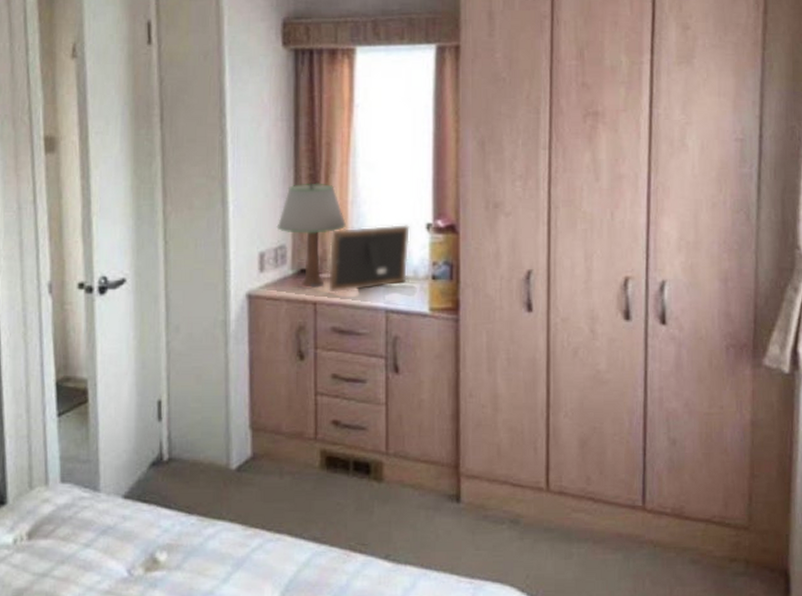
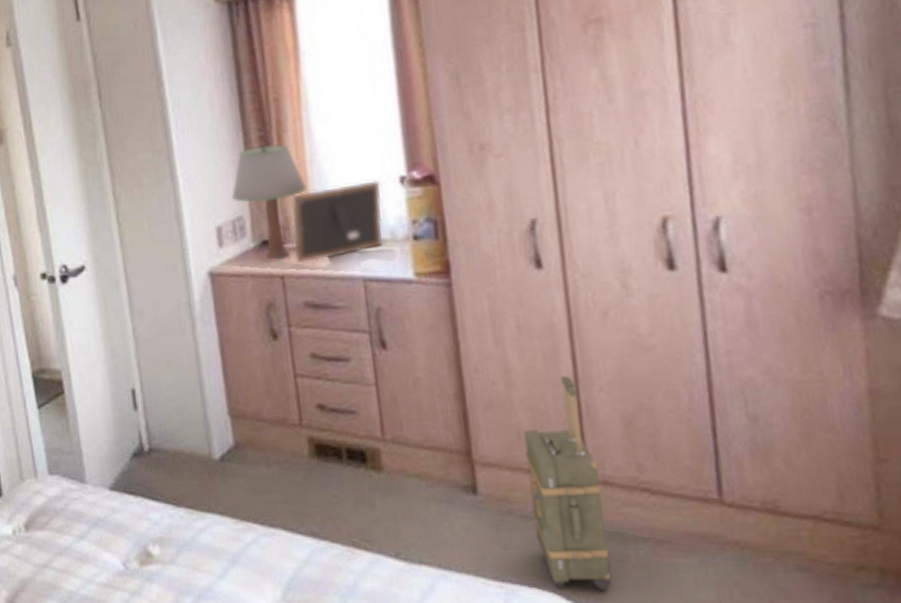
suitcase: none [503,403,558,584] -> present [523,376,612,592]

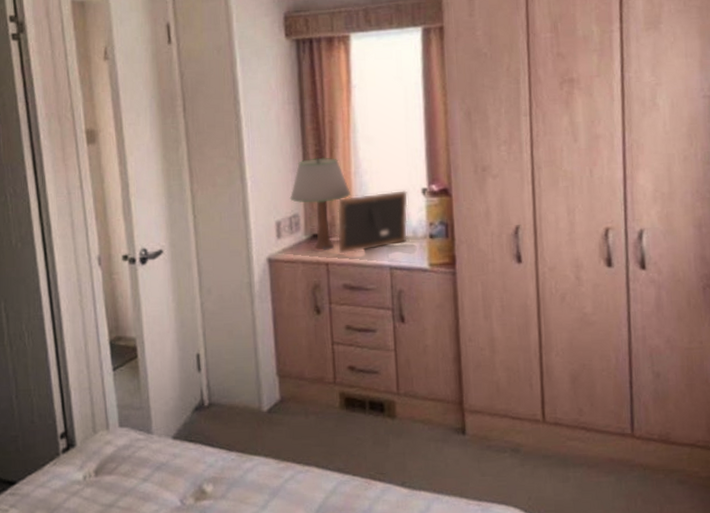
suitcase: present [523,376,612,592] -> none [501,344,557,505]

